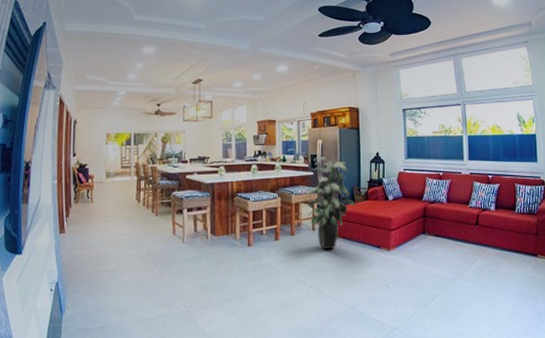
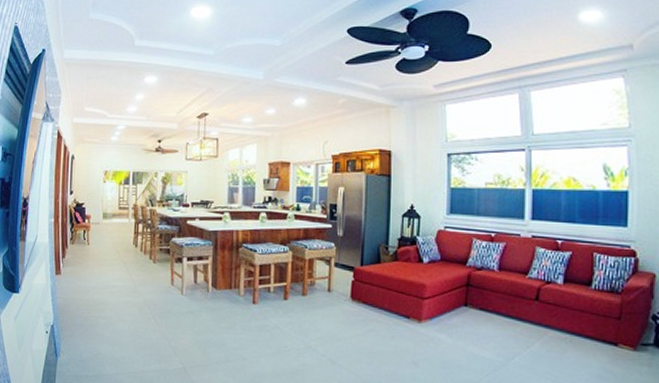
indoor plant: present [308,157,356,249] -> none [323,207,382,315]

